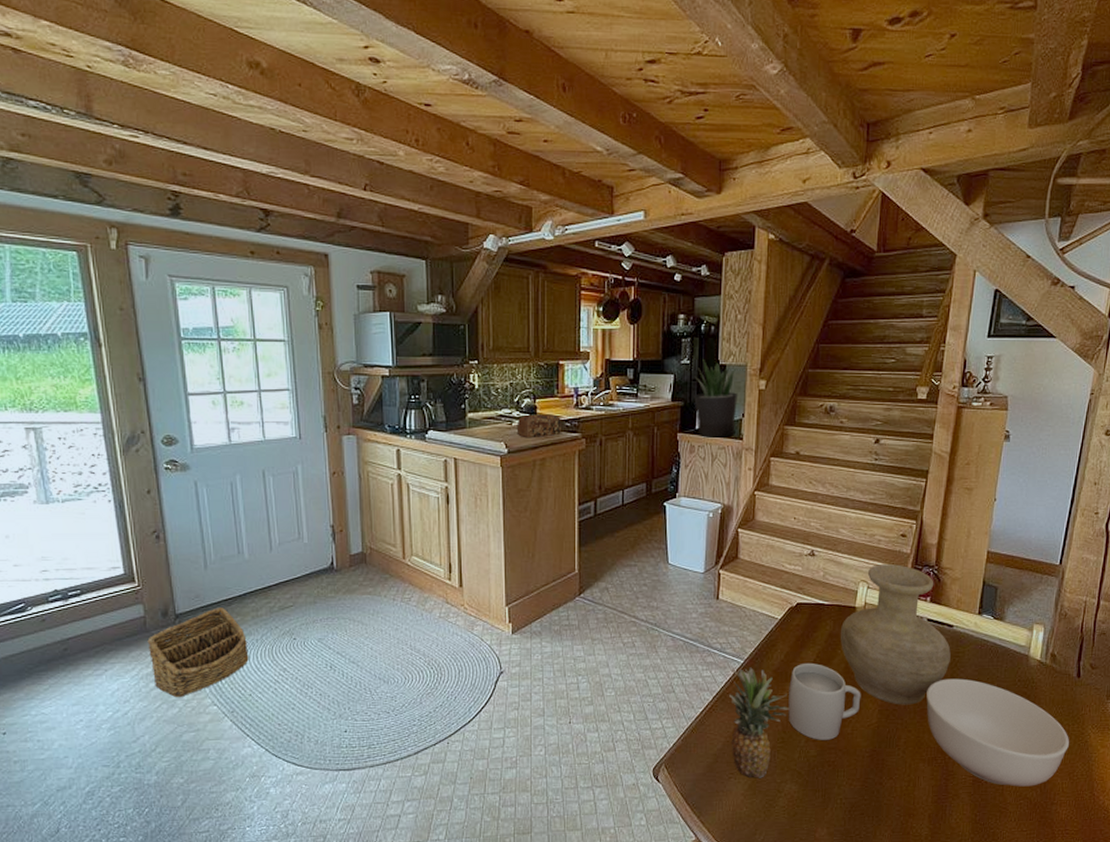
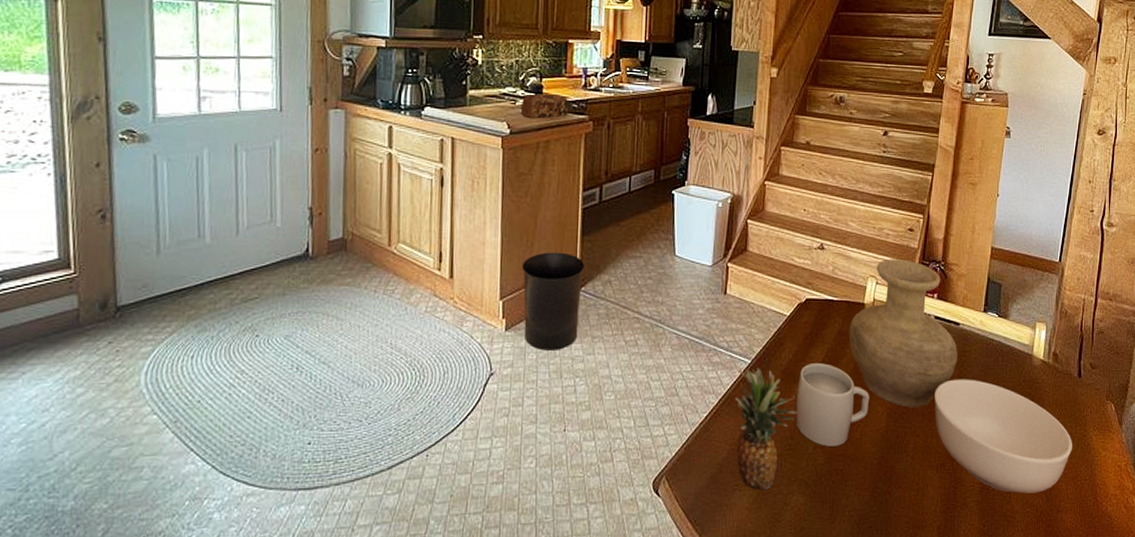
basket: present [147,608,249,698] -> none [78,299,201,406]
waste bin: none [525,562,583,652] -> present [522,252,585,351]
planter: present [694,358,738,438] -> none [705,43,749,125]

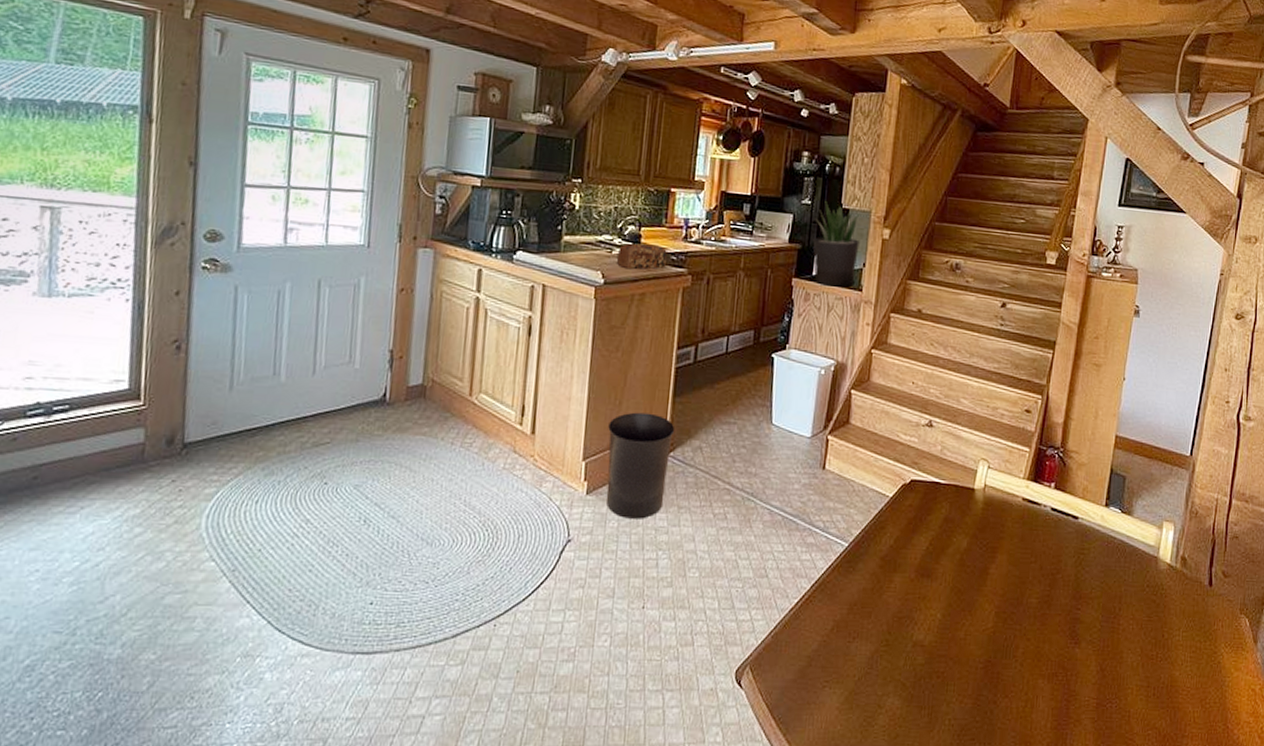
planter: none [705,43,749,125] -> present [813,200,859,288]
fruit: present [735,368,799,490] -> none [828,552,898,689]
mug: present [796,362,870,447] -> none [894,550,977,645]
vase: present [848,259,958,408] -> none [956,442,1075,608]
bowl: present [934,379,1072,494] -> none [1048,579,1201,714]

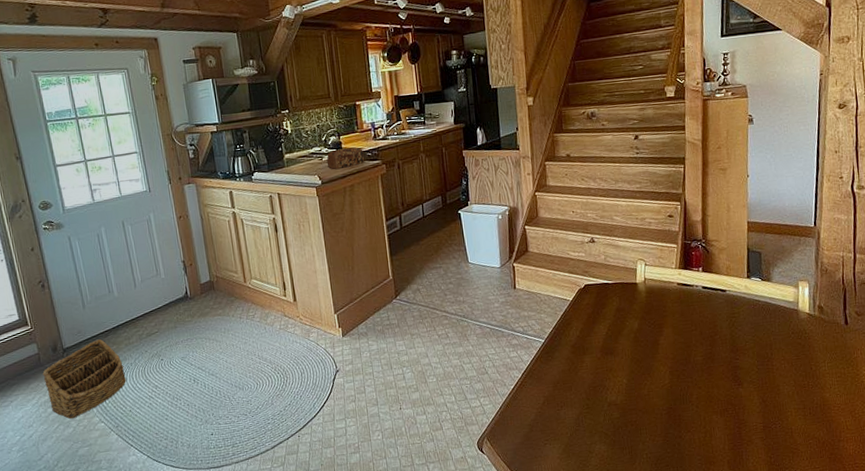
basket: none [140,438,267,549] -> present [42,339,126,419]
waste bin: present [606,412,675,519] -> none [347,271,400,349]
planter: present [813,200,859,288] -> none [472,85,512,152]

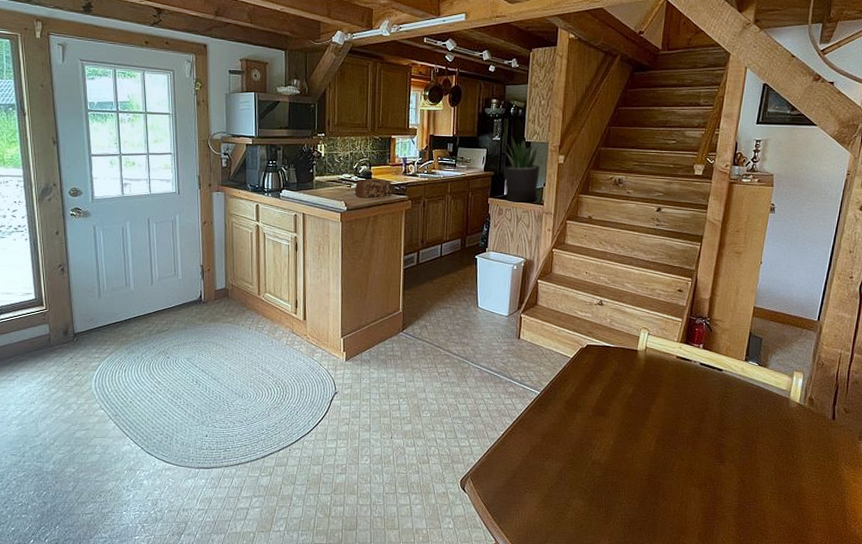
basket: present [42,339,126,419] -> none [51,329,131,402]
planter: none [472,85,512,152] -> present [503,136,540,203]

